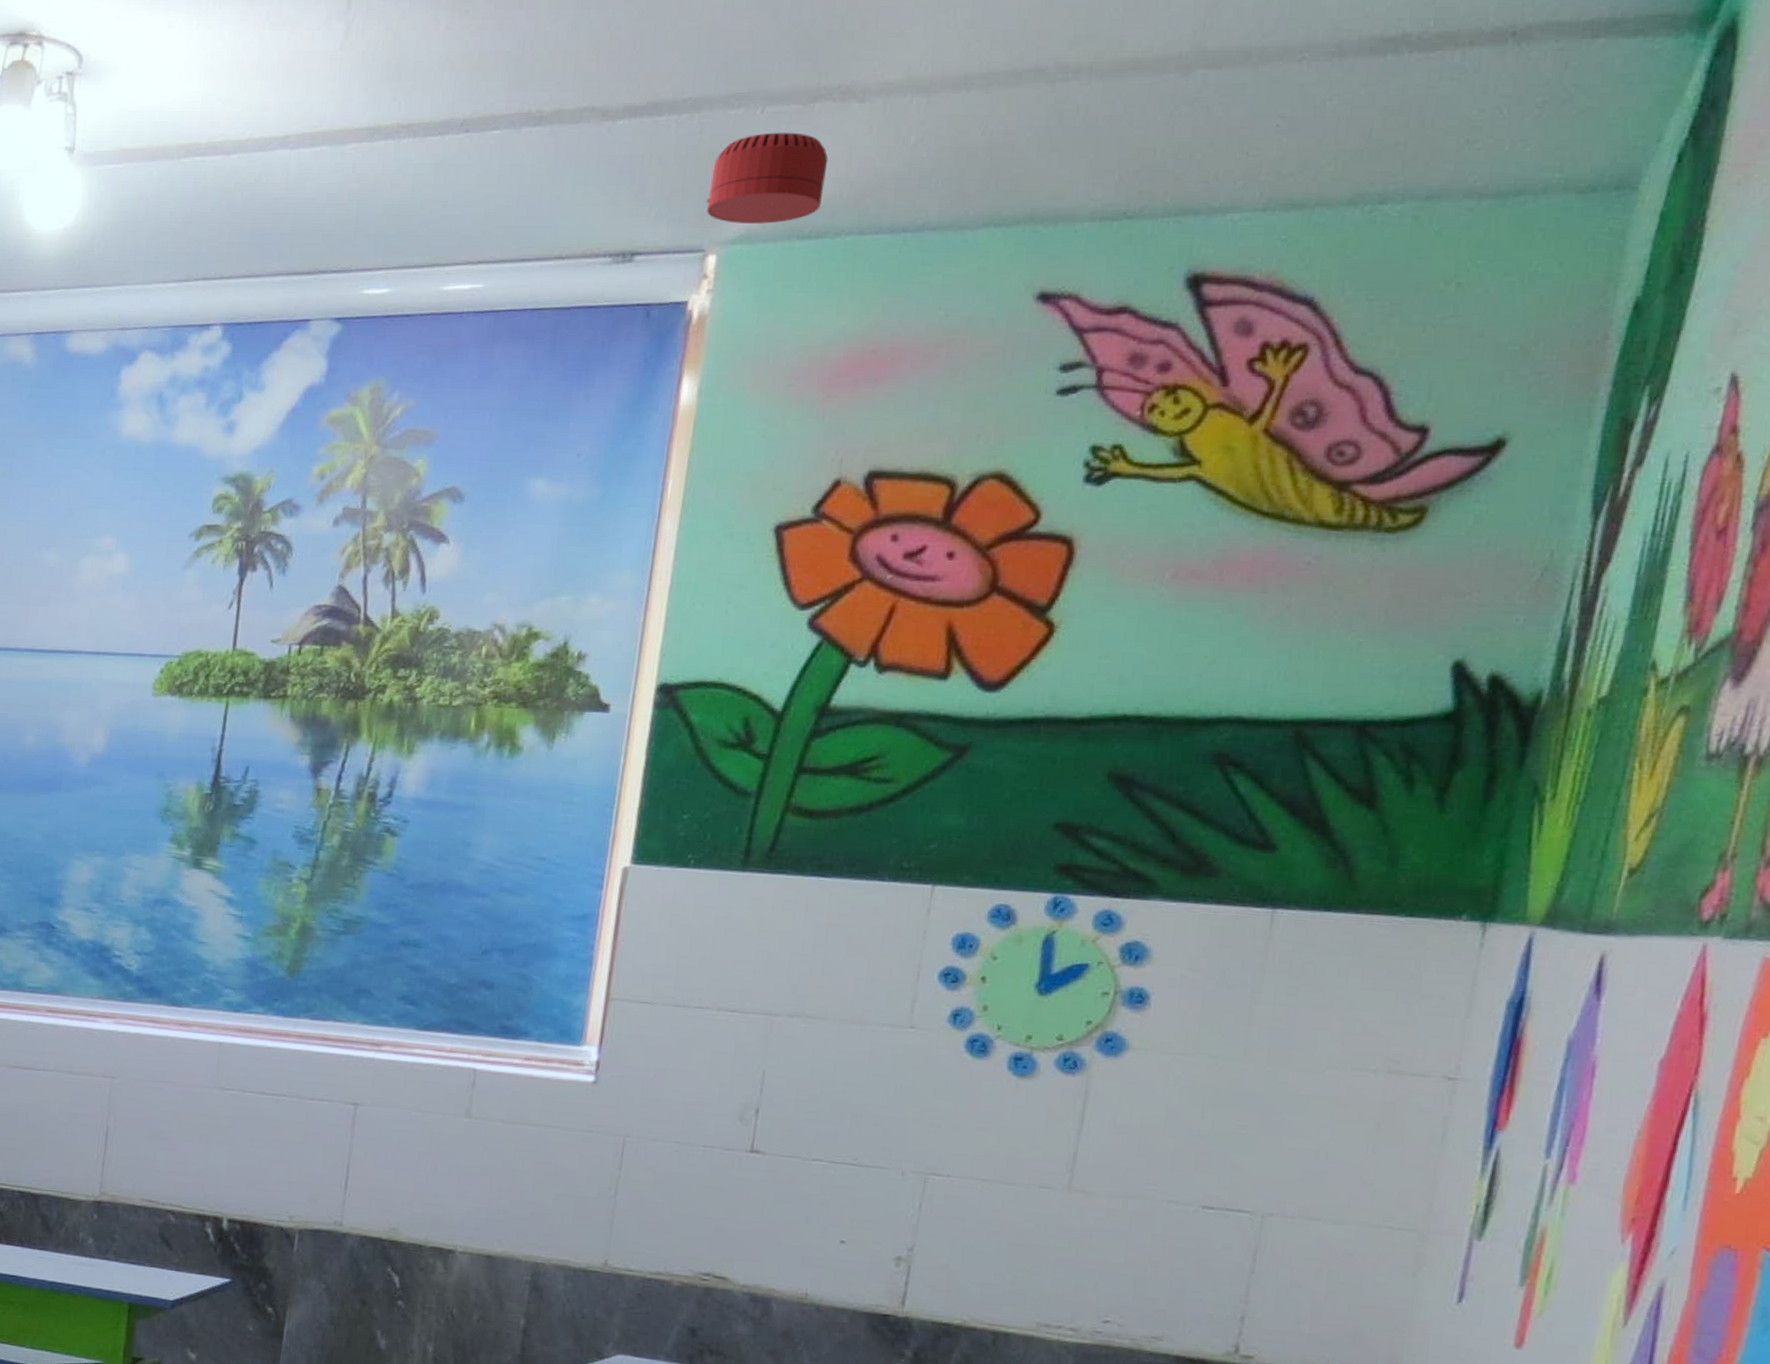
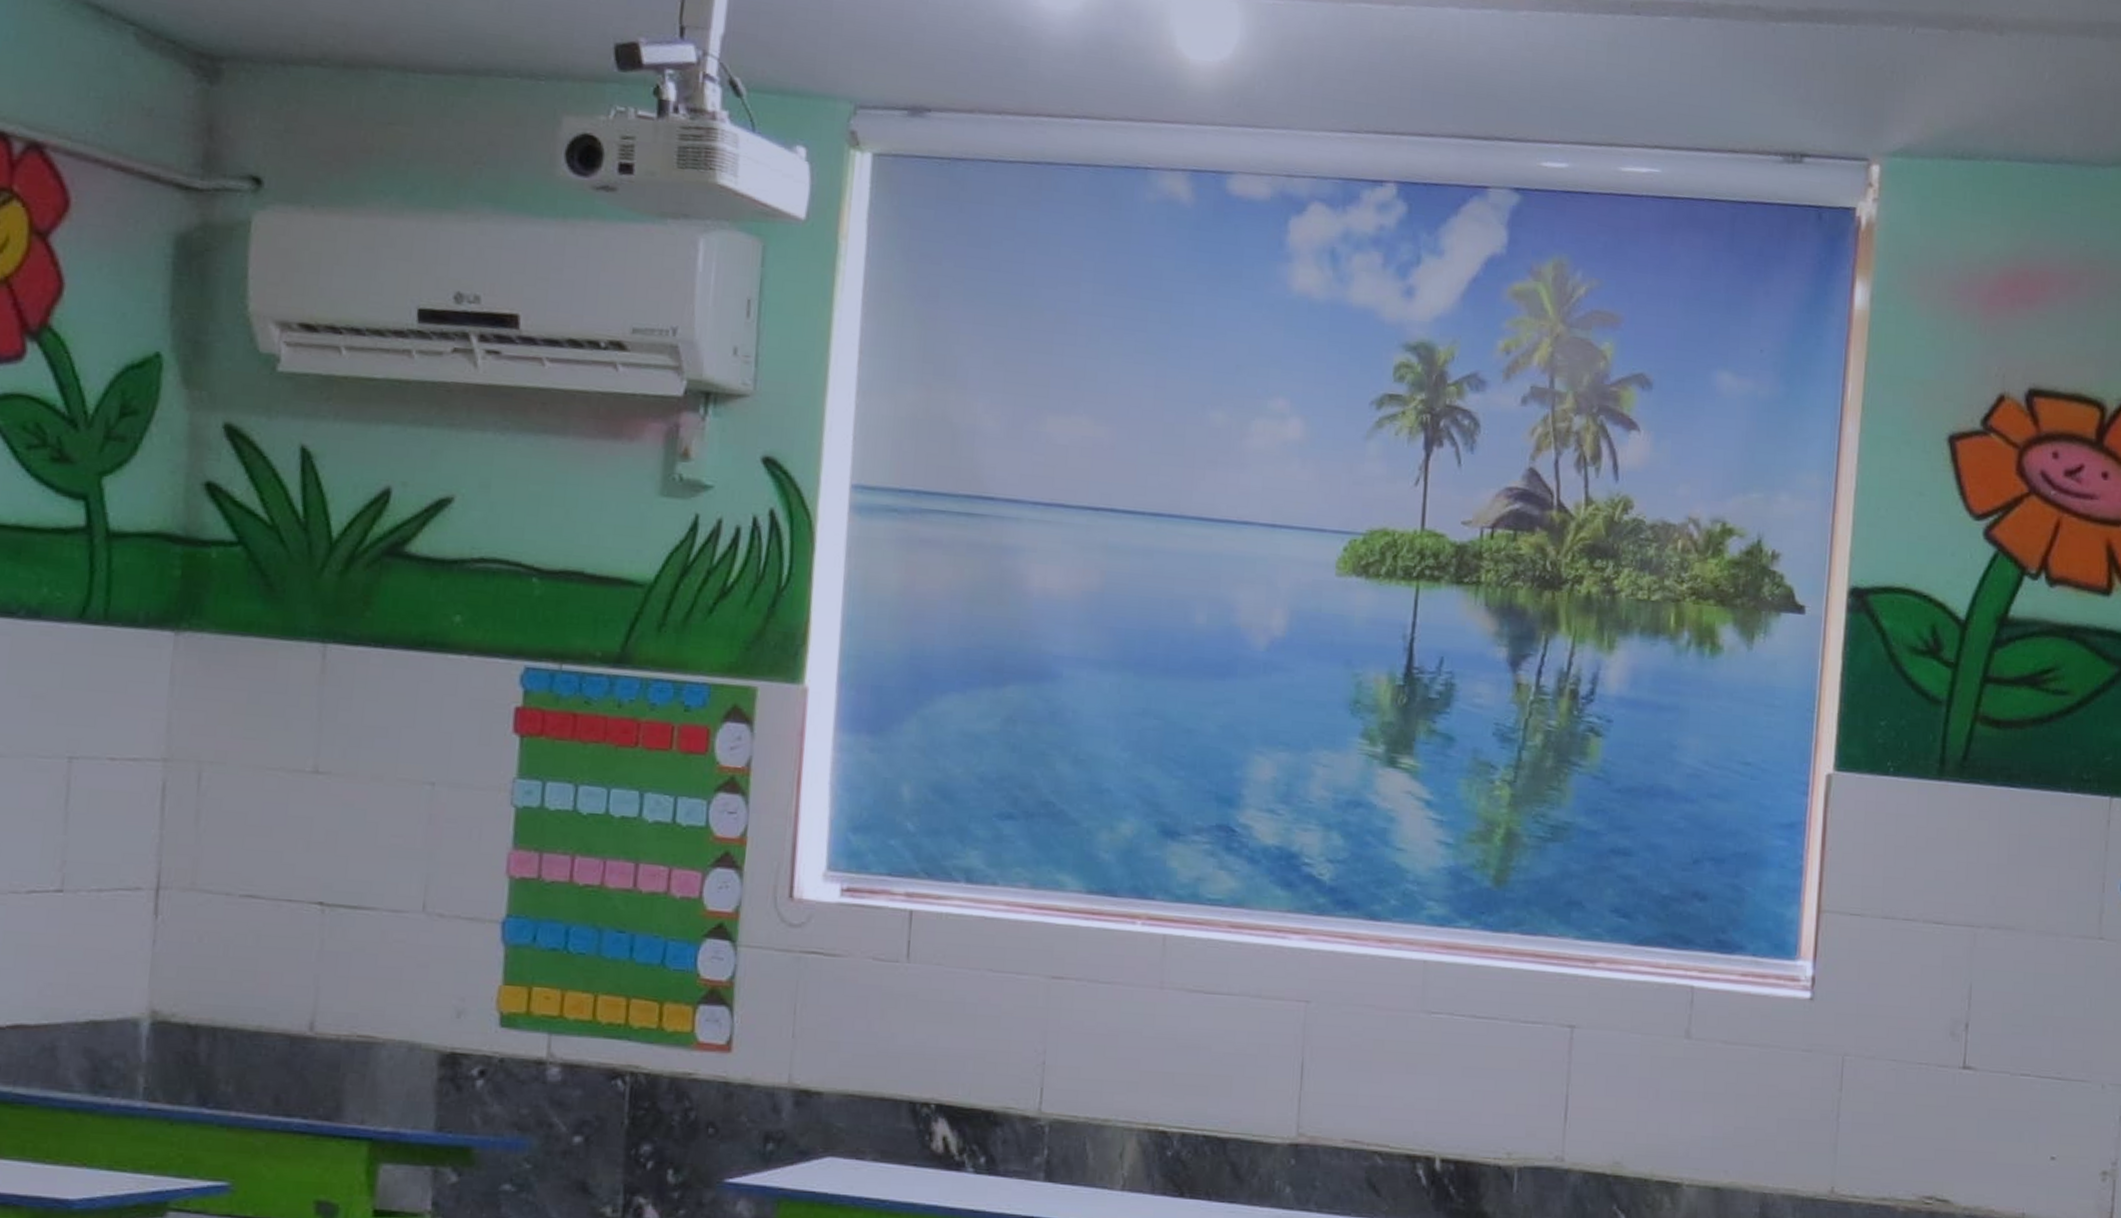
smoke detector: present [707,132,829,224] -> none [1868,52,1975,141]

